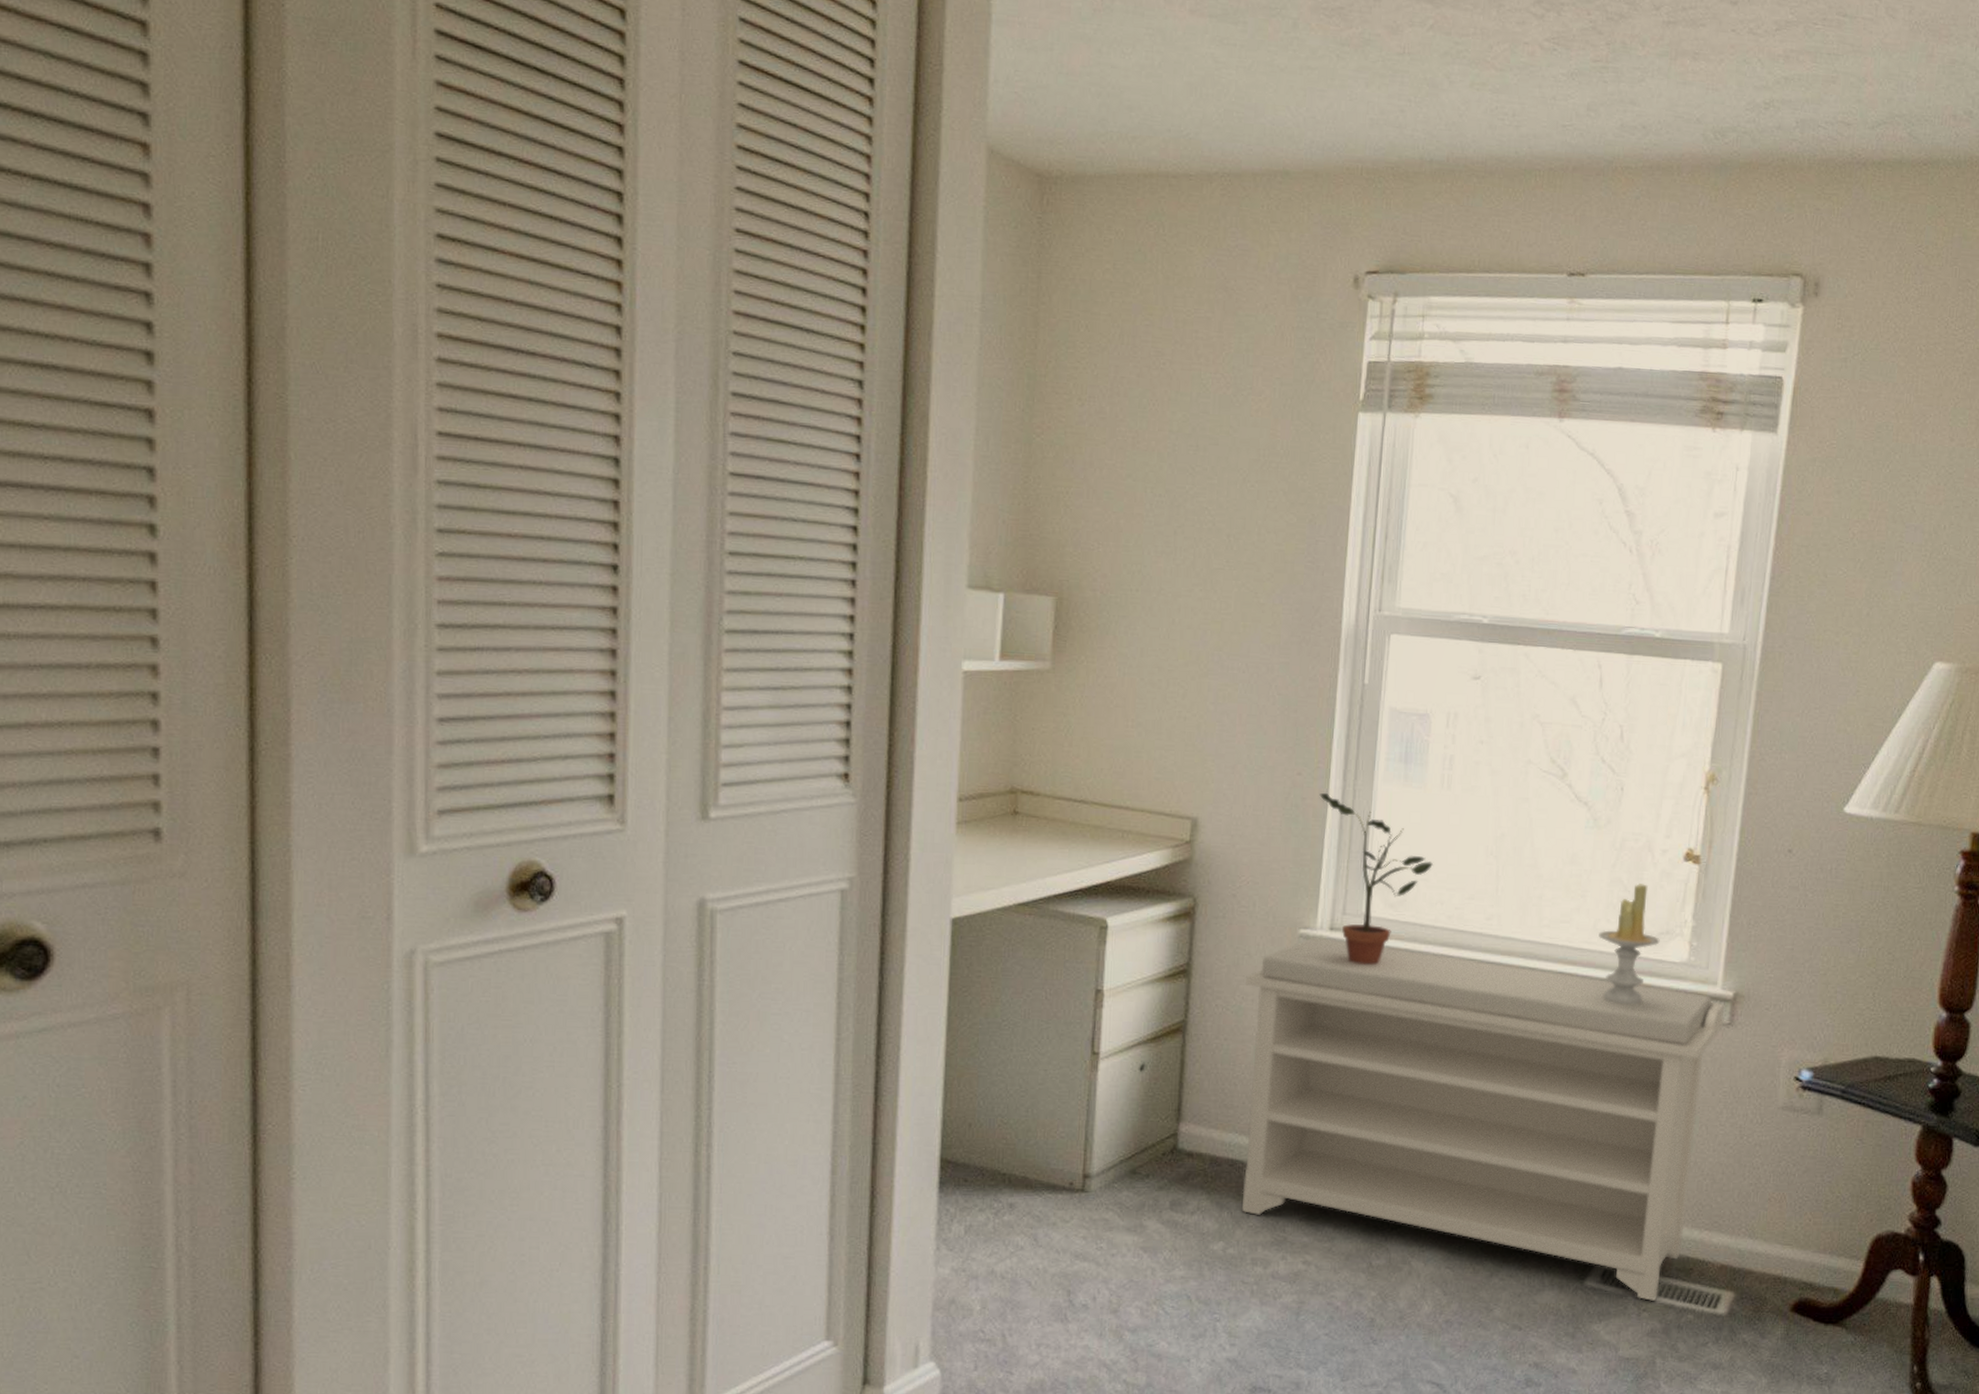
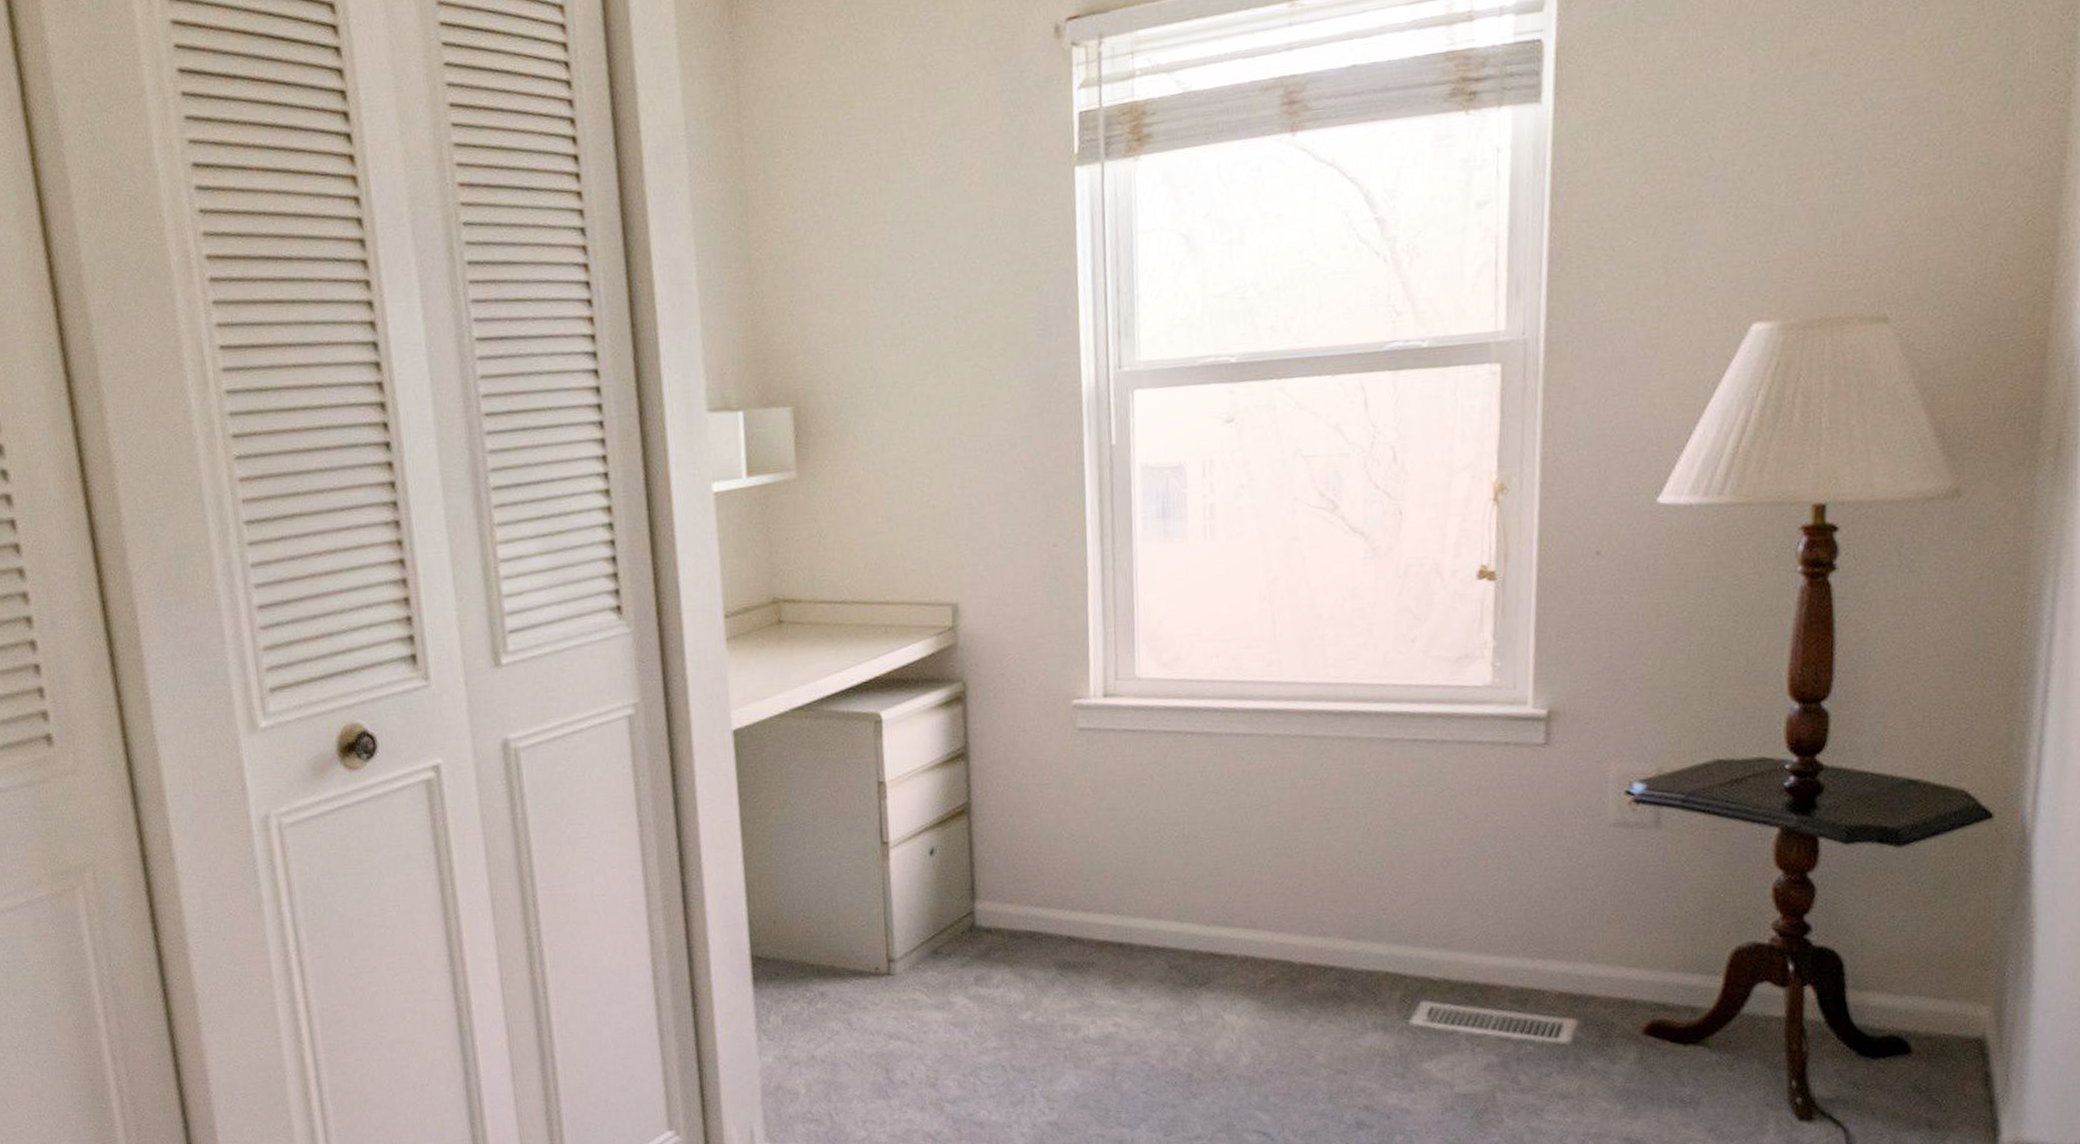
bench: present [1242,937,1724,1301] -> none [1023,704,1539,1035]
potted plant: present [1319,792,1434,965] -> none [1078,560,1205,728]
candle: present [1599,884,1660,1005] -> none [1390,609,1459,736]

